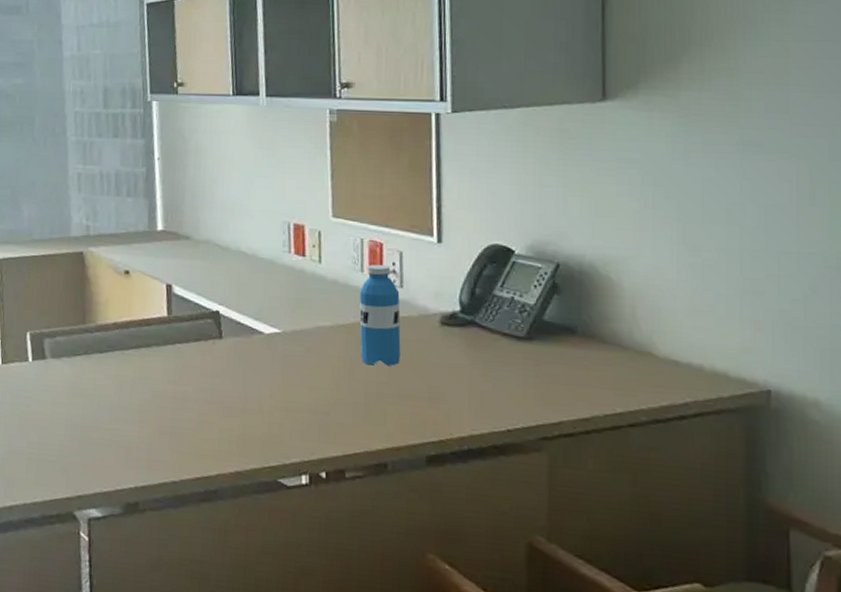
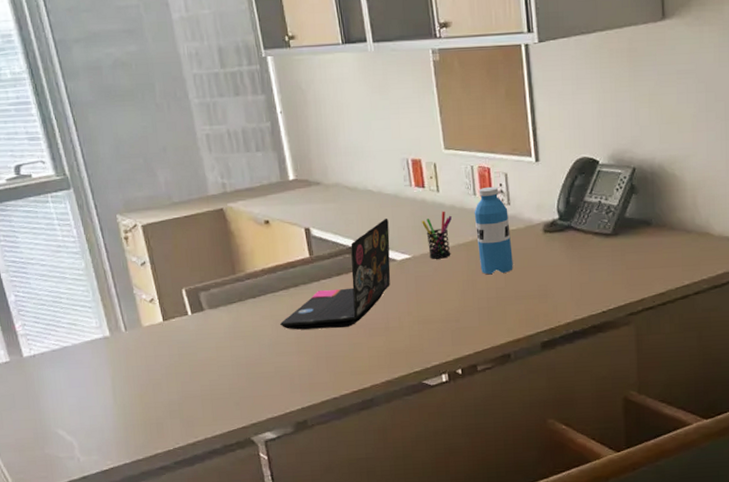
laptop: none [125,285,260,402] -> present [280,219,391,330]
pen holder: none [298,284,334,339] -> present [422,211,453,259]

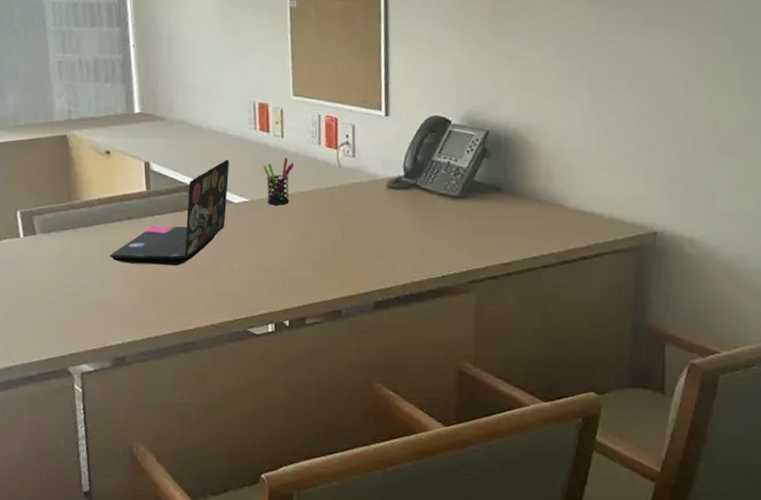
water bottle: present [474,186,513,275] -> none [317,137,353,227]

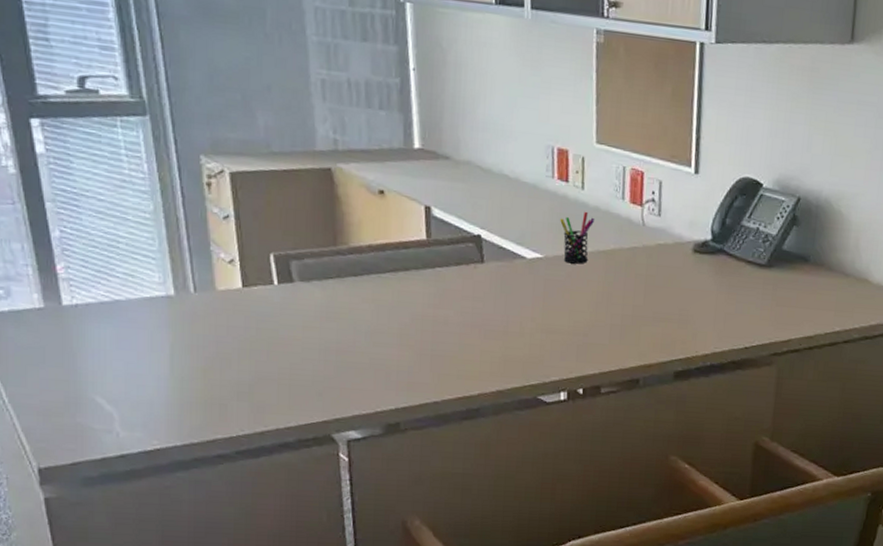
laptop: present [110,160,229,265] -> none [382,210,523,325]

